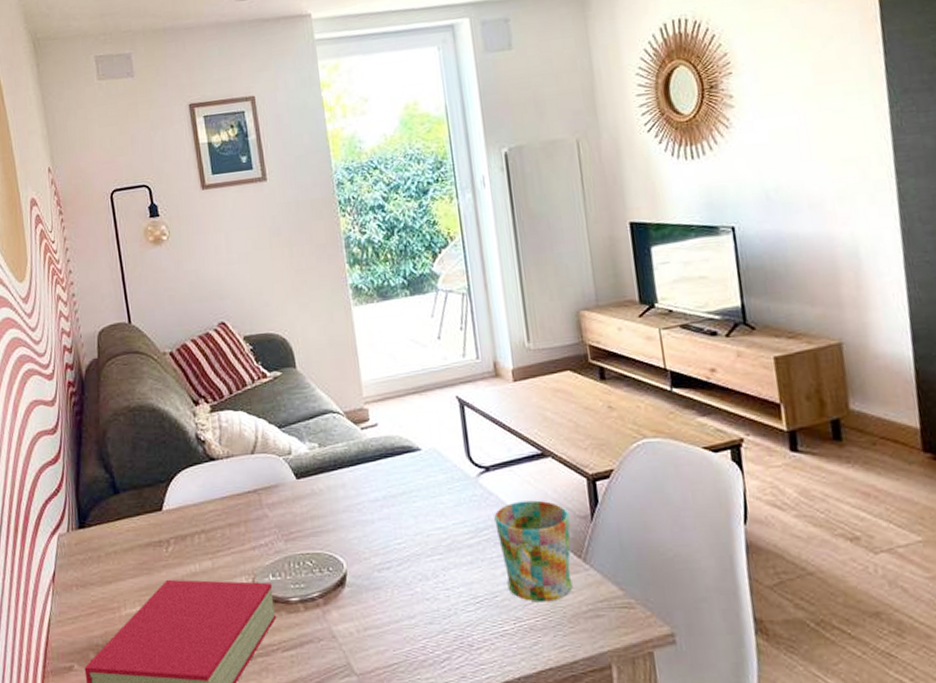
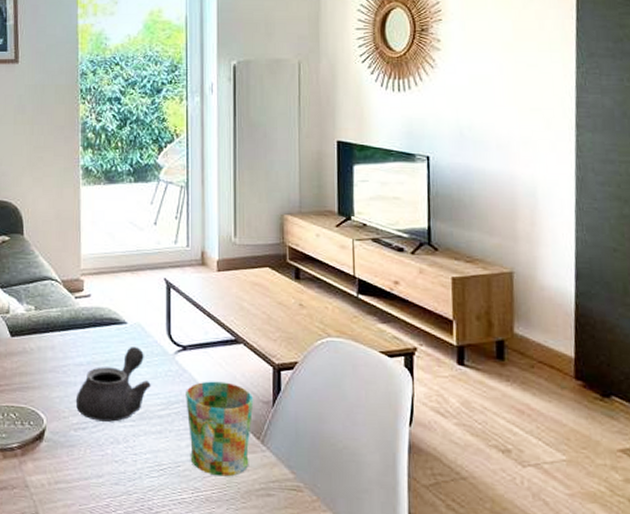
teapot: none [375,474,456,559] -> present [75,347,151,422]

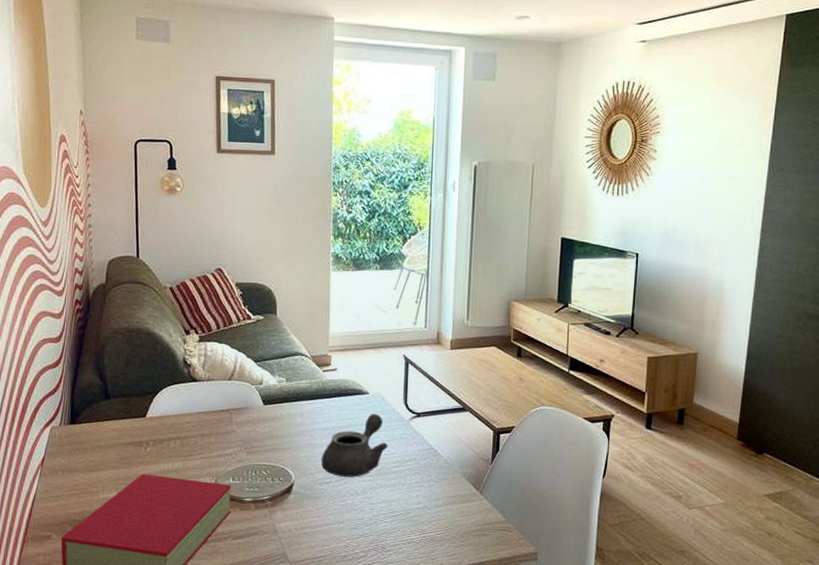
mug: present [186,381,254,477] -> none [417,442,476,521]

